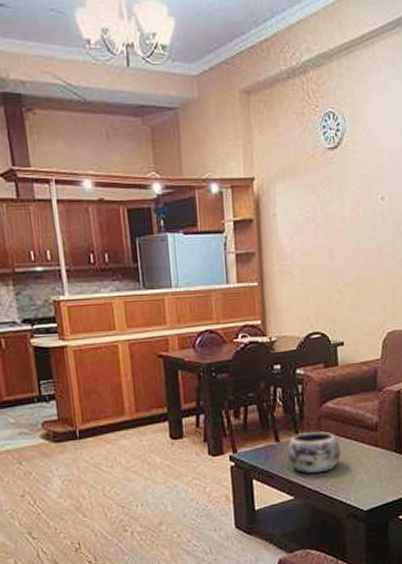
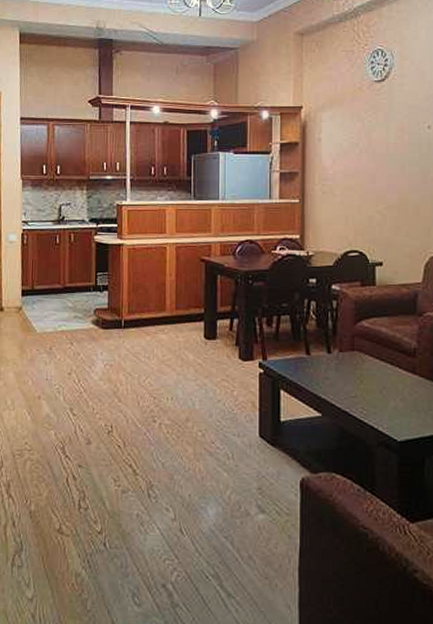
decorative bowl: present [287,430,341,474] -> none [318,349,375,394]

